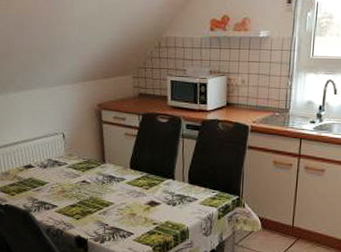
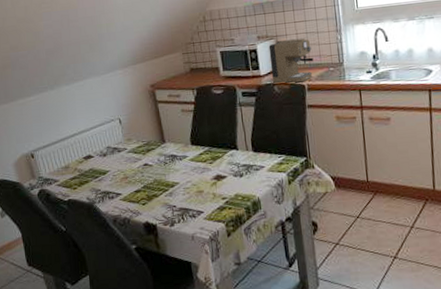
coffee maker: none [217,78,261,123] -> present [268,37,314,84]

